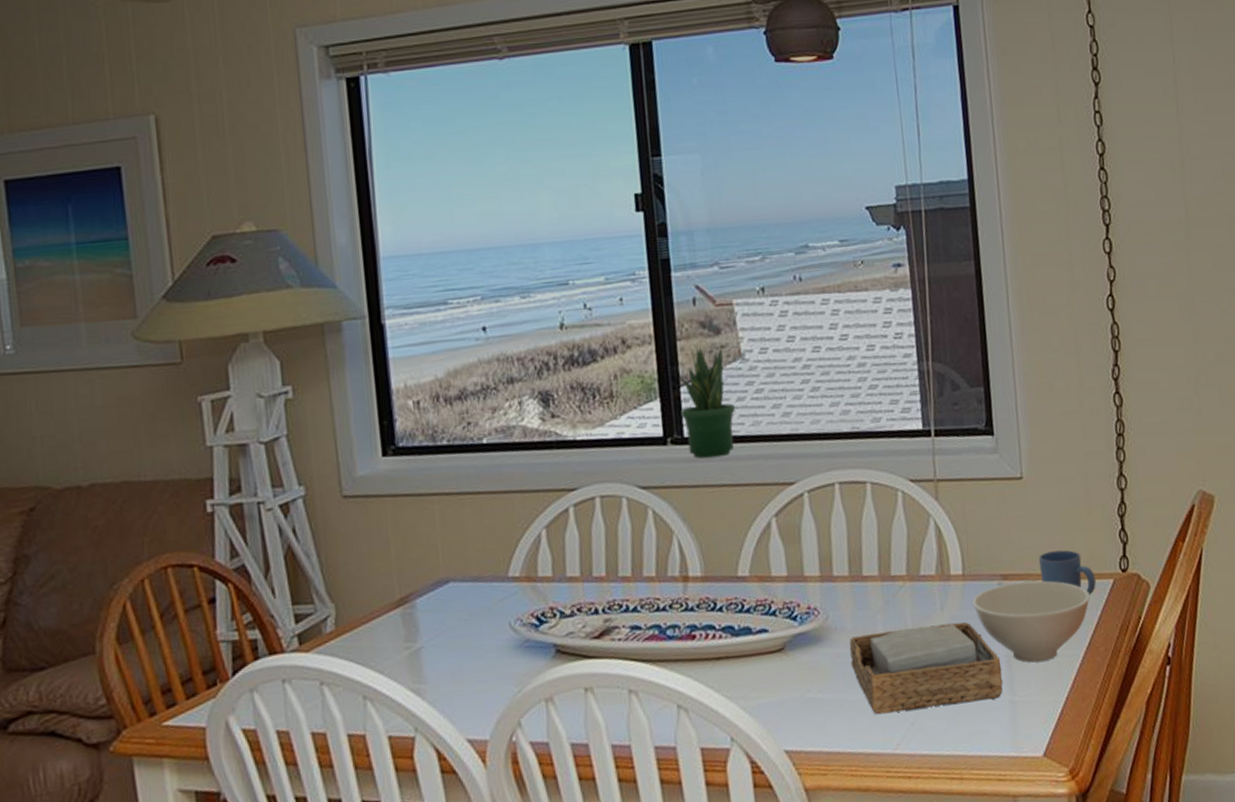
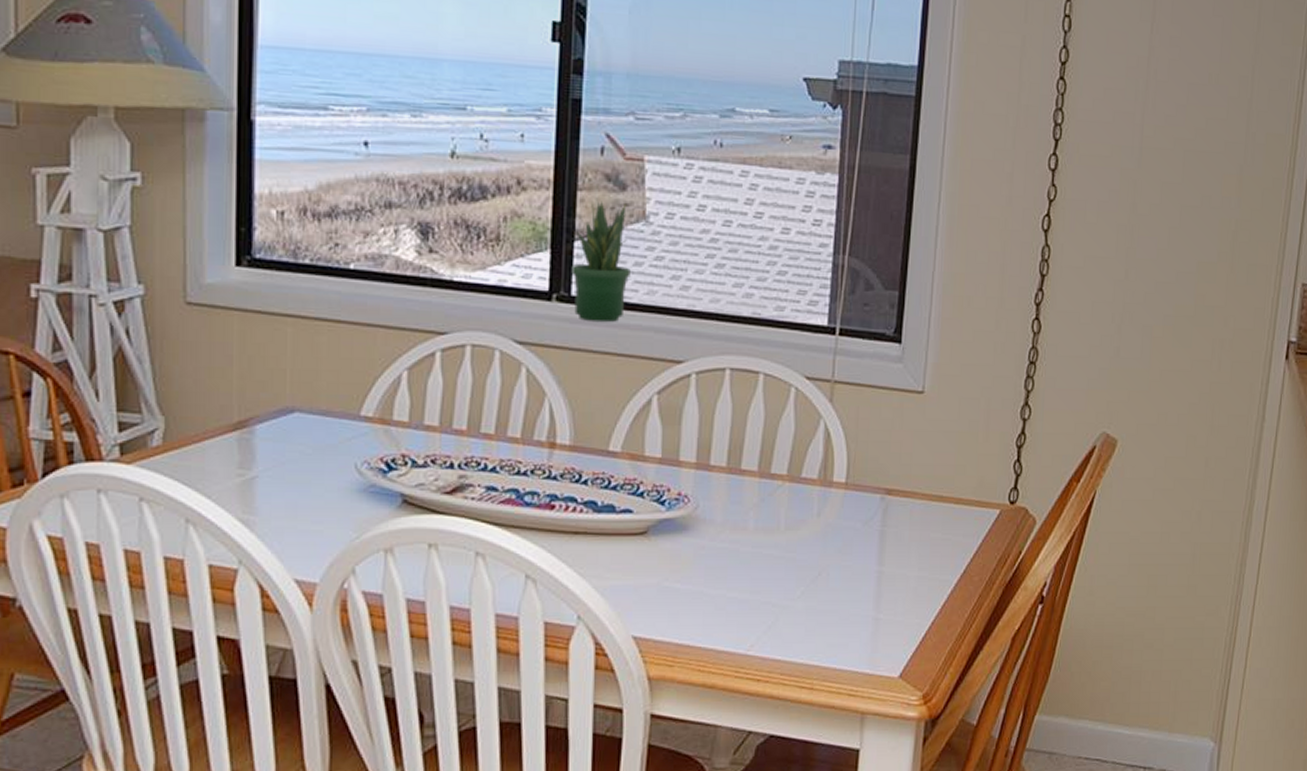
napkin holder: present [849,622,1003,715] -> none [715,529,871,614]
bowl: present [971,580,1091,663] -> none [850,499,974,583]
mug: present [1038,550,1096,595] -> none [926,472,982,523]

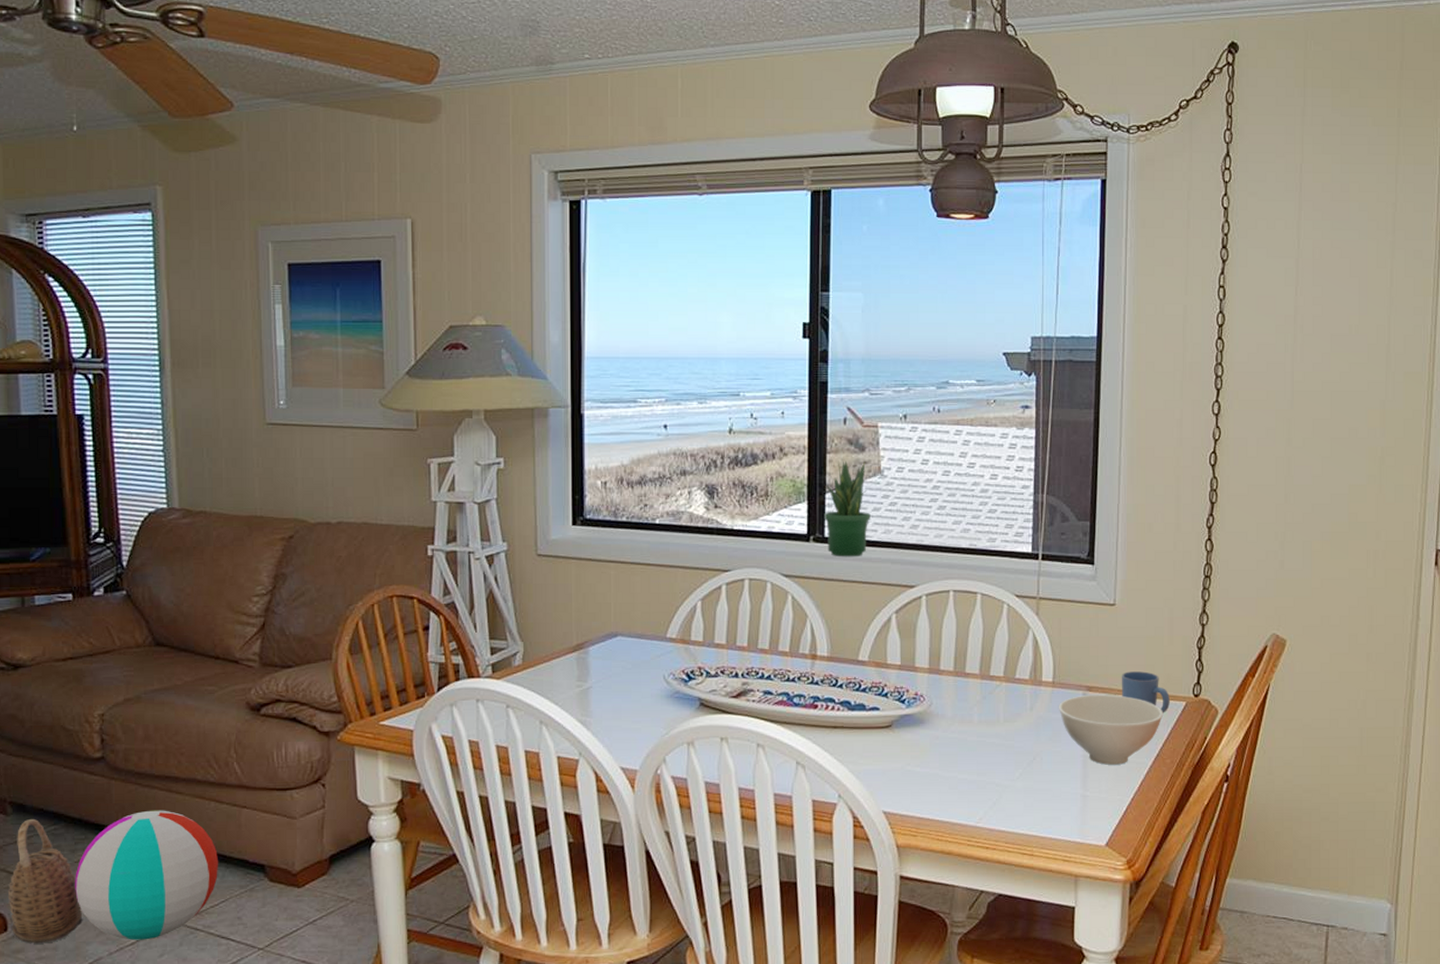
bowl: none [850,499,974,583] -> present [1058,694,1164,765]
mug: none [926,472,982,523] -> present [1121,671,1170,713]

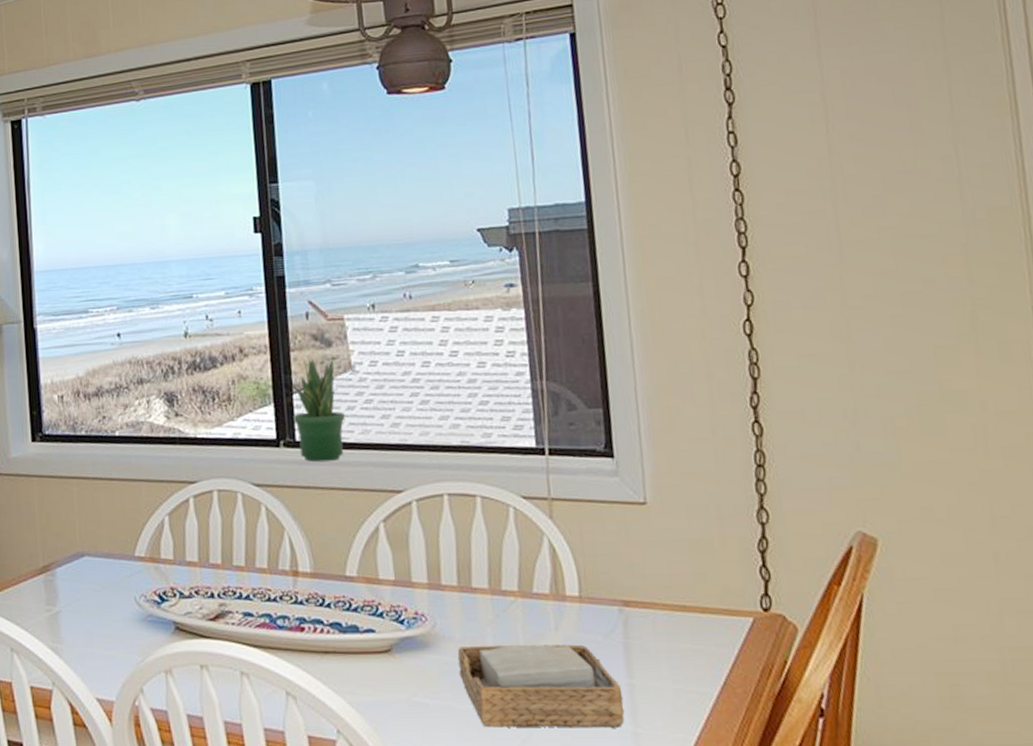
napkin holder: none [947,722,1078,792] -> present [457,644,625,728]
bowl: present [1058,694,1164,765] -> none [589,610,726,696]
mug: present [1121,671,1170,713] -> none [664,581,732,632]

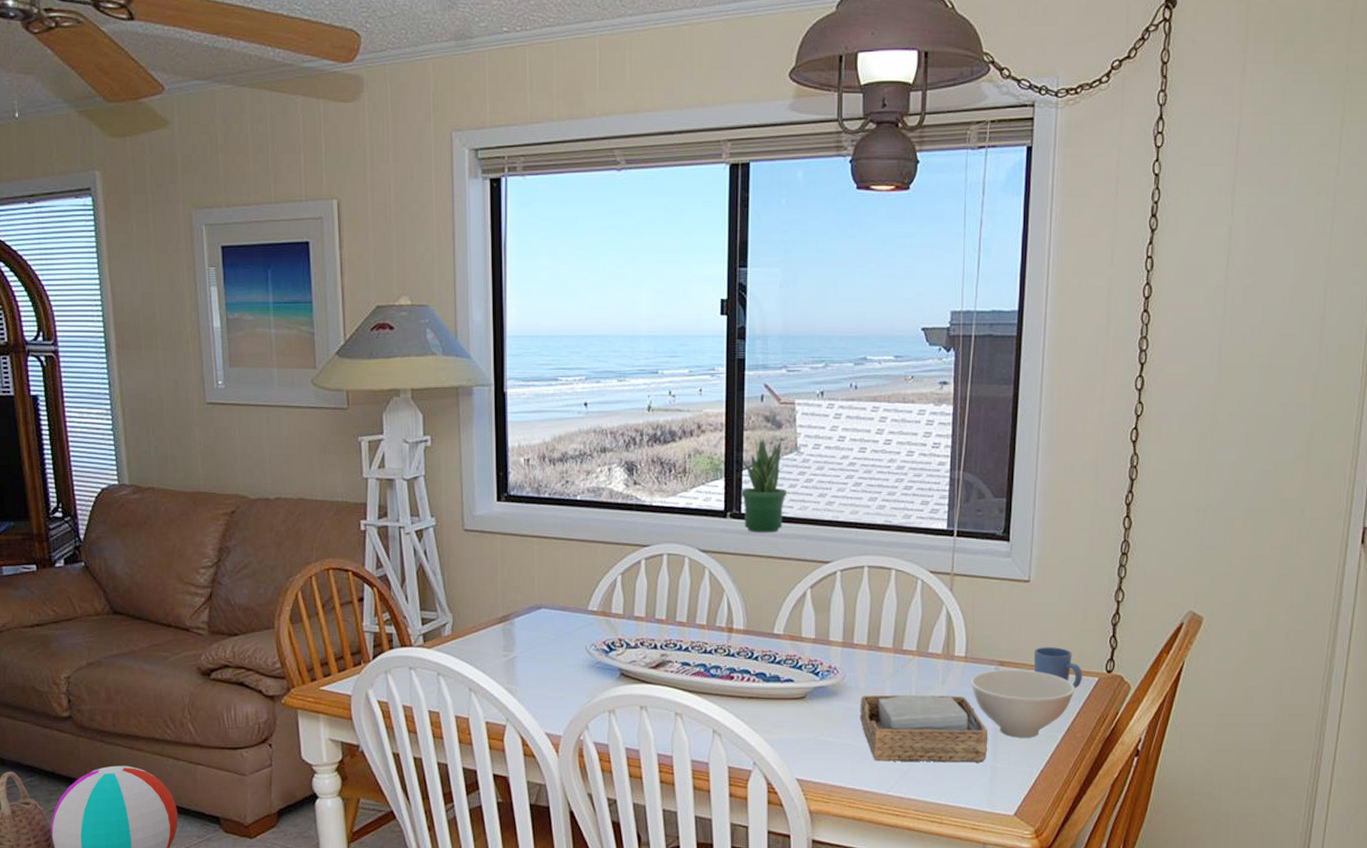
bowl: none [589,610,726,696] -> present [970,669,1076,738]
mug: none [664,581,732,632] -> present [1033,647,1082,689]

